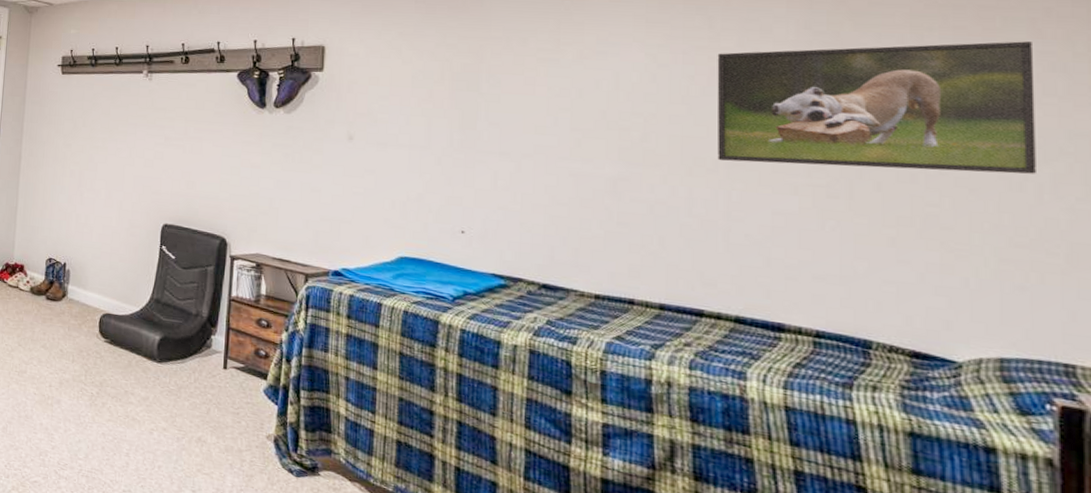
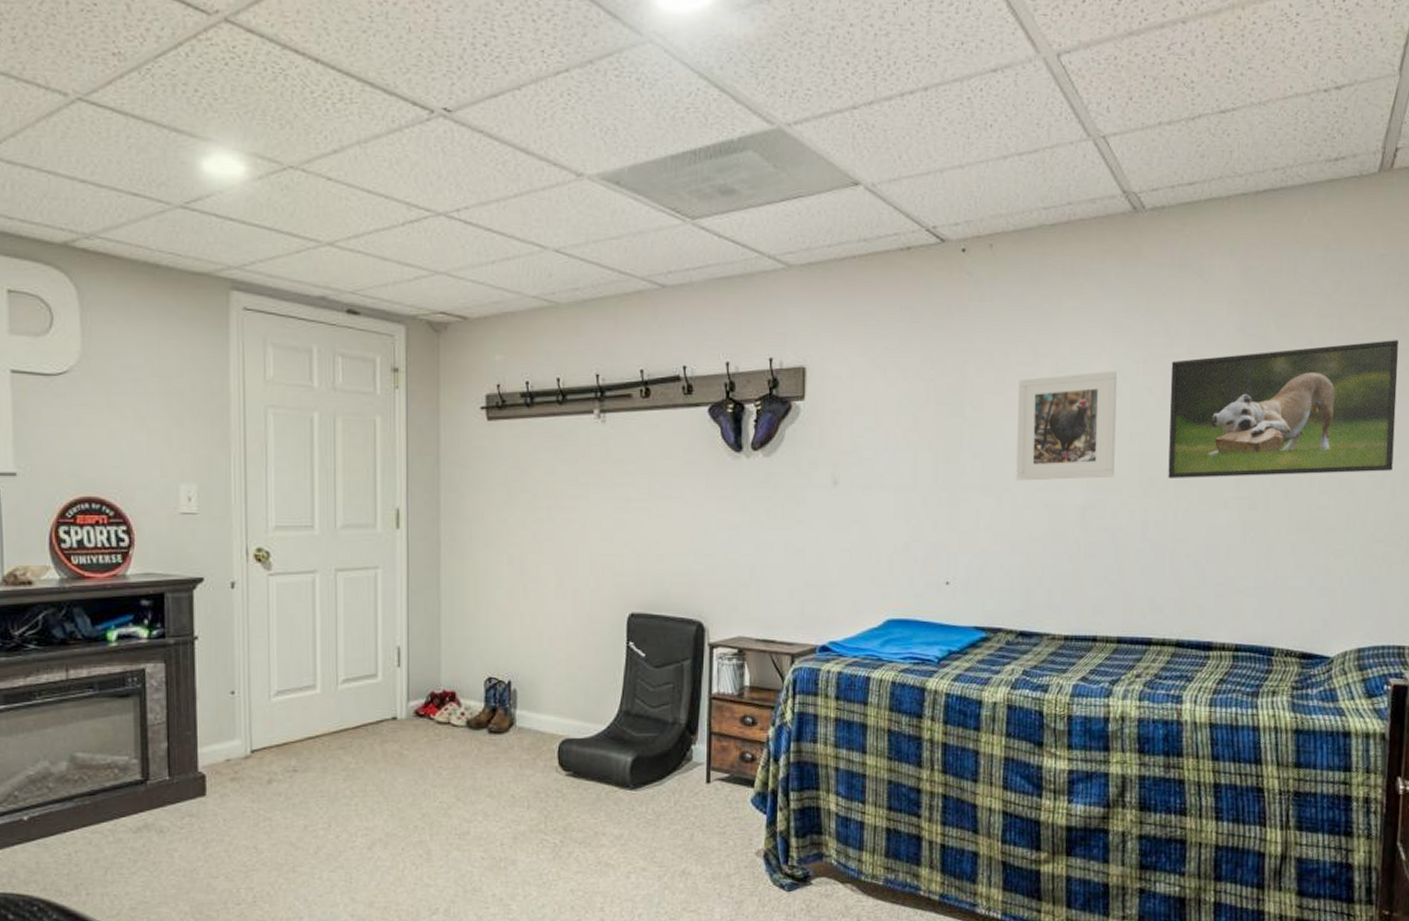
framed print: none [537,59,652,155] -> present [1016,370,1118,481]

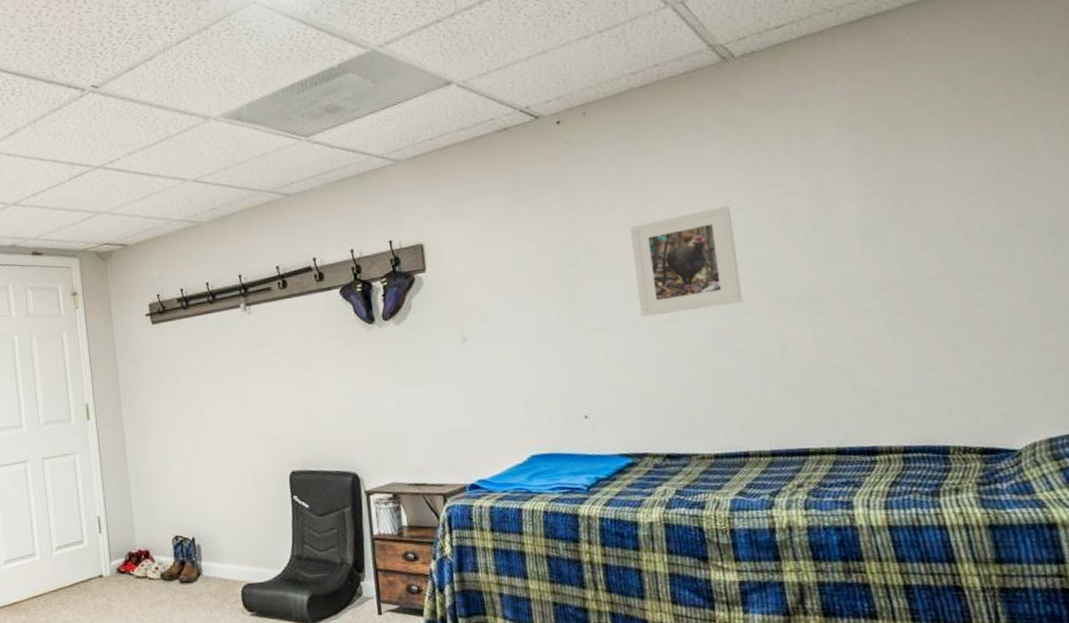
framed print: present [1168,340,1398,479] -> none [786,133,1055,297]

